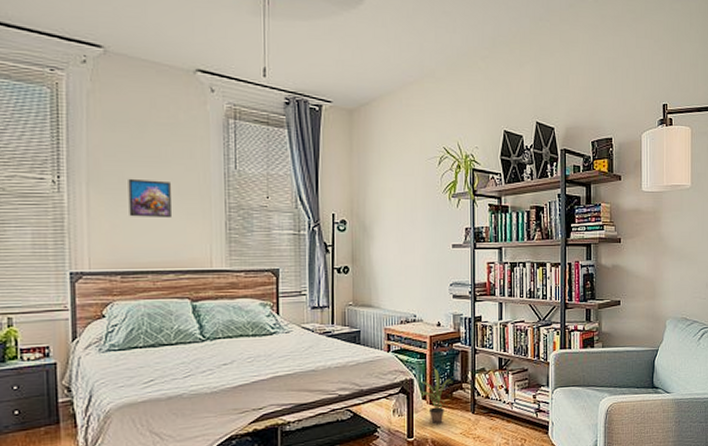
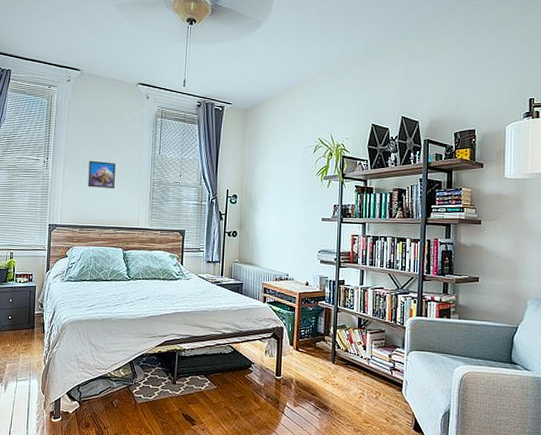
potted plant: present [419,368,453,424] -> none [287,320,317,368]

